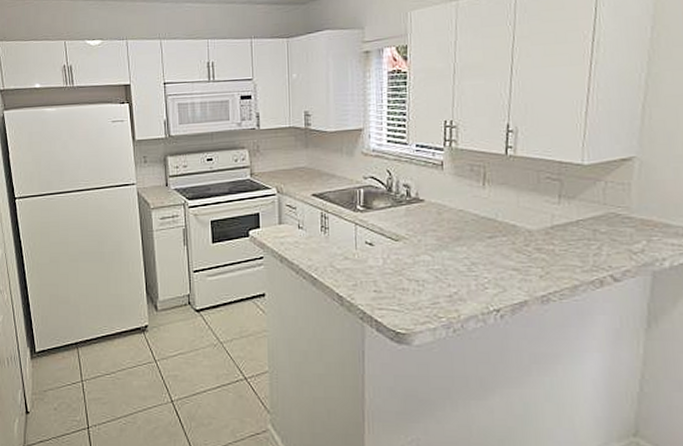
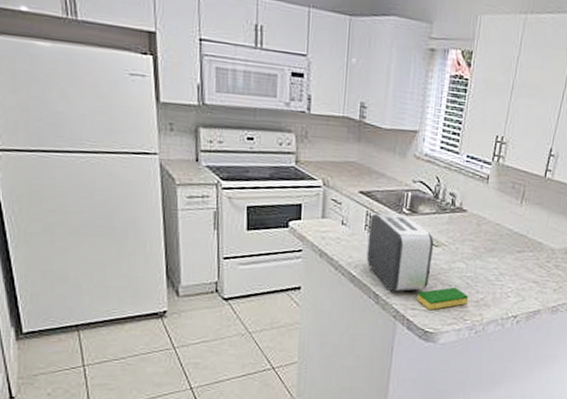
toaster: none [325,211,394,291] -> present [366,213,434,291]
dish sponge: none [383,282,440,308] -> present [417,287,469,310]

